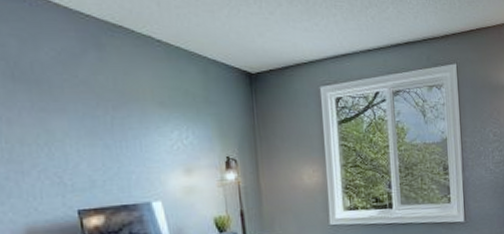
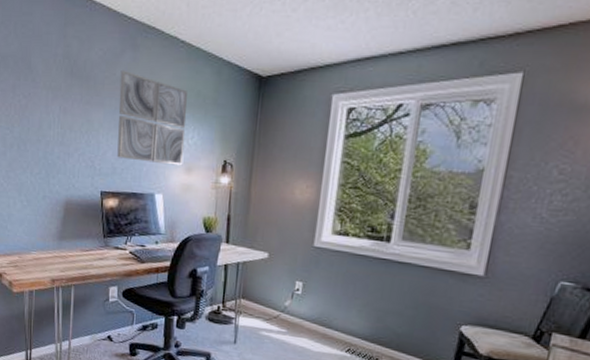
wall art: none [84,72,181,169] -> present [117,71,187,166]

